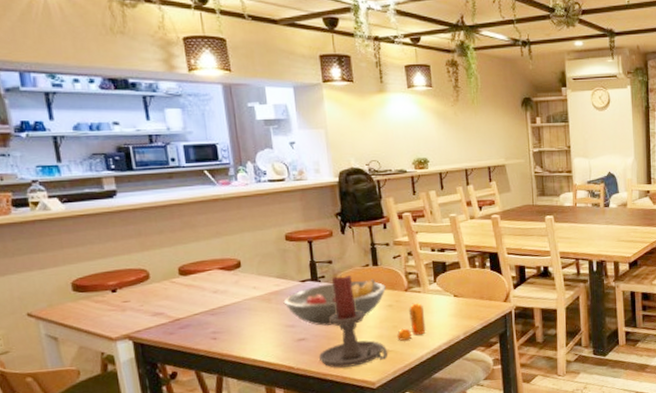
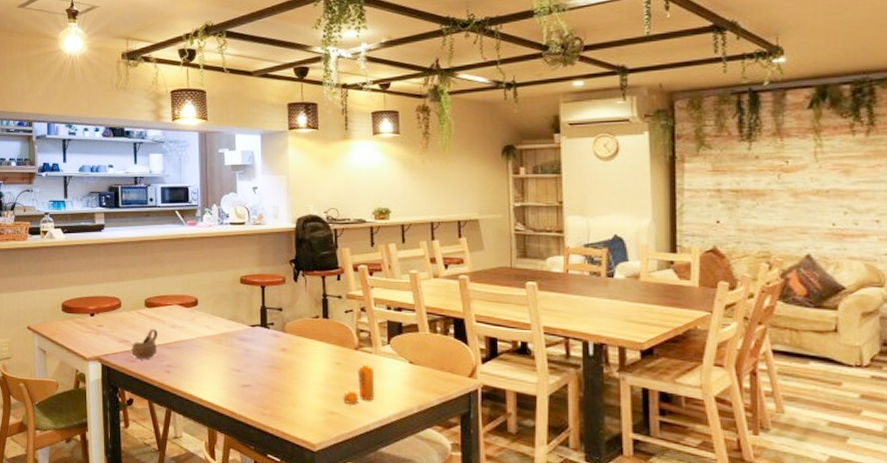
cup: none [168,297,200,330] -> present [132,329,158,359]
fruit bowl: present [283,279,386,327] -> none [232,331,335,376]
candle holder: present [318,275,389,368] -> none [260,324,332,423]

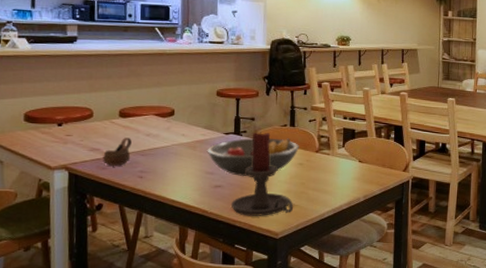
fruit bowl: none [232,331,335,376] -> present [207,138,299,177]
candle holder: none [260,324,332,423] -> present [230,132,294,216]
pepper shaker: present [343,364,375,404] -> none [304,164,331,197]

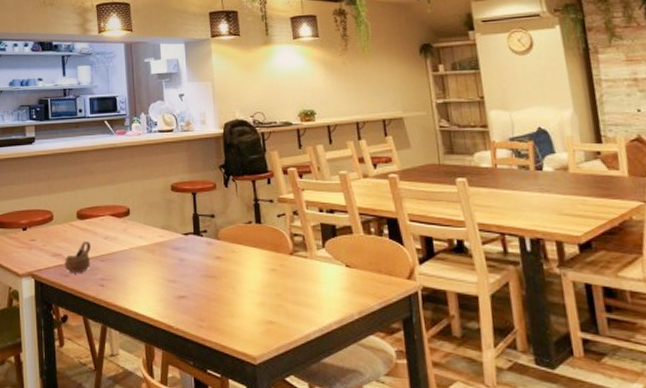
fruit bowl: present [207,138,299,177] -> none [166,238,269,286]
candle holder: present [230,132,294,216] -> none [198,231,271,335]

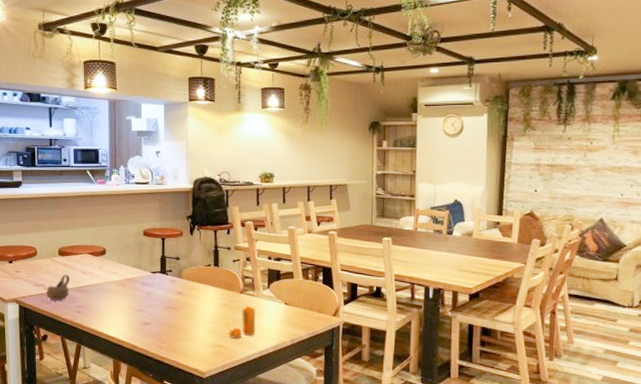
pepper shaker: none [281,269,314,312] -> present [229,305,256,339]

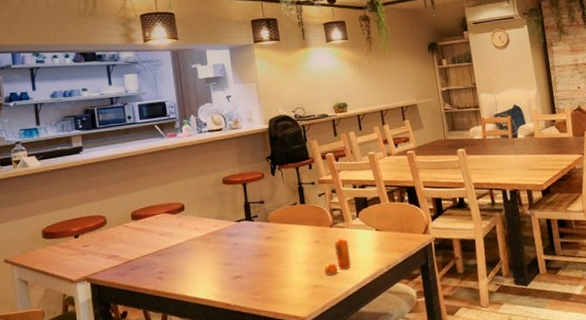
cup: present [46,275,70,301] -> none [121,239,148,271]

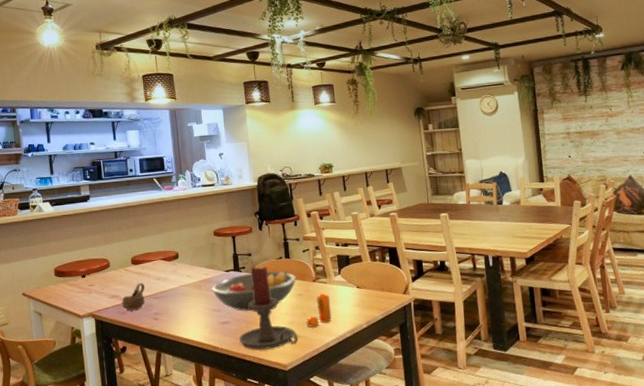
cup: none [121,239,148,271] -> present [122,283,146,310]
fruit bowl: none [221,216,313,264] -> present [211,270,297,312]
candle holder: none [252,214,317,304] -> present [239,266,299,350]

